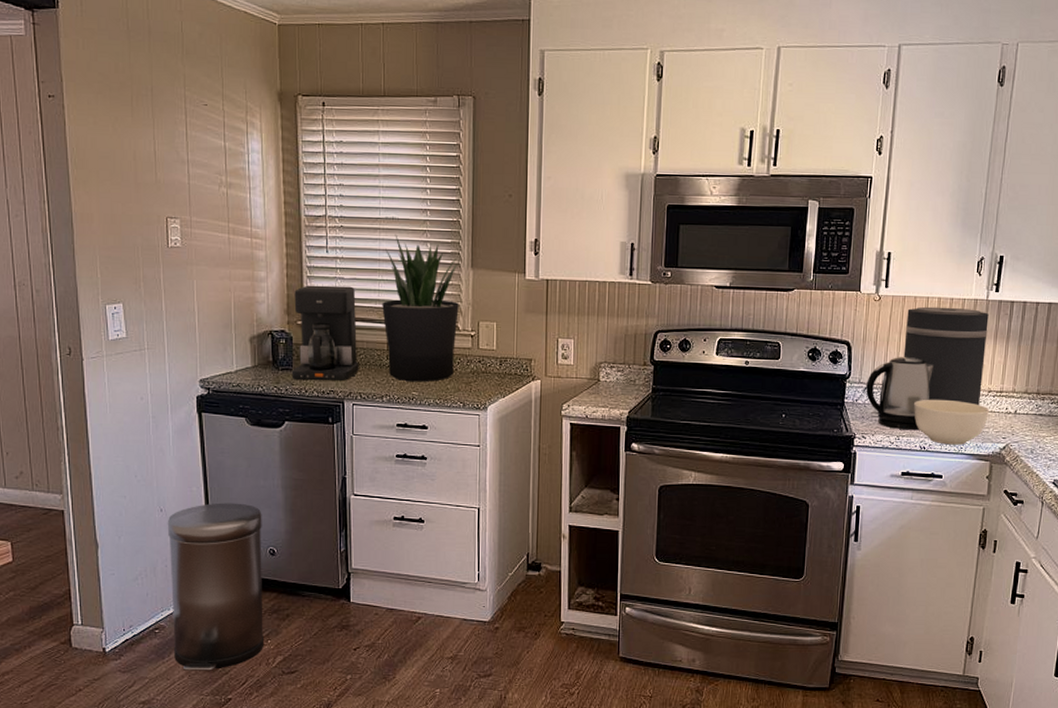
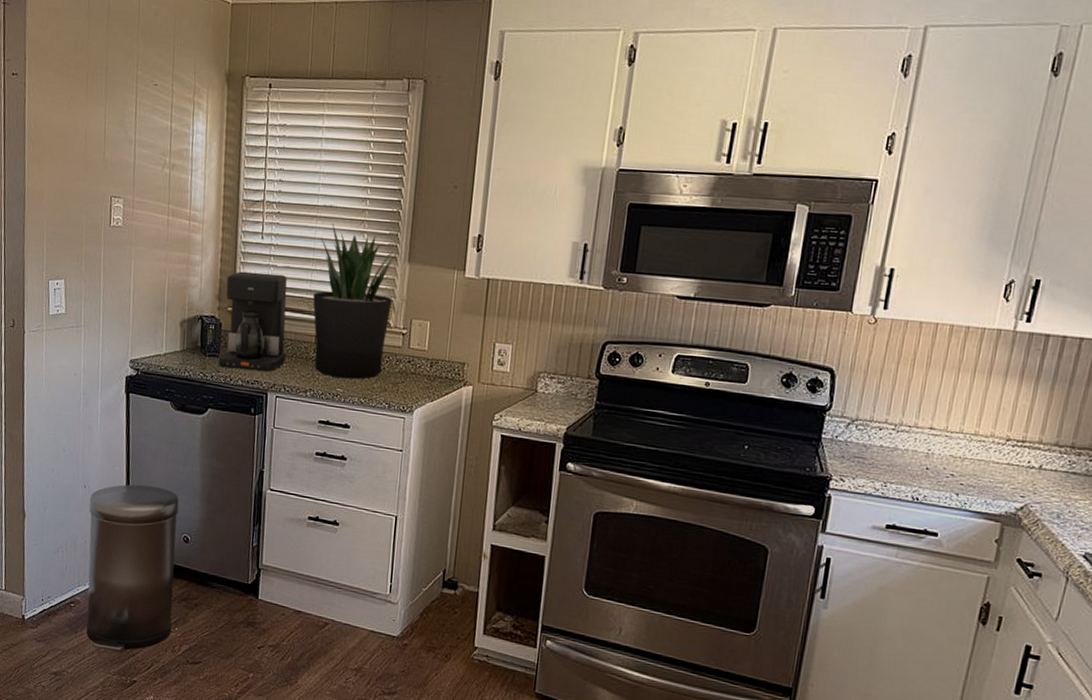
kettle: present [866,356,935,431] -> none [849,390,939,478]
cylinder: present [903,306,989,406] -> none [900,334,1015,456]
bowl: present [913,399,990,445] -> none [907,442,1007,500]

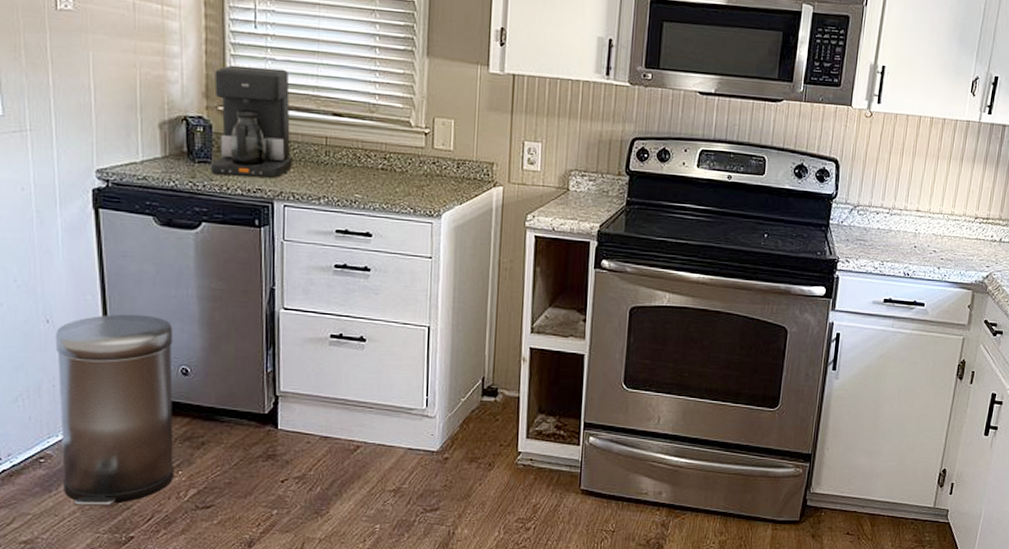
planter: present [313,223,394,379] -> none [321,11,411,183]

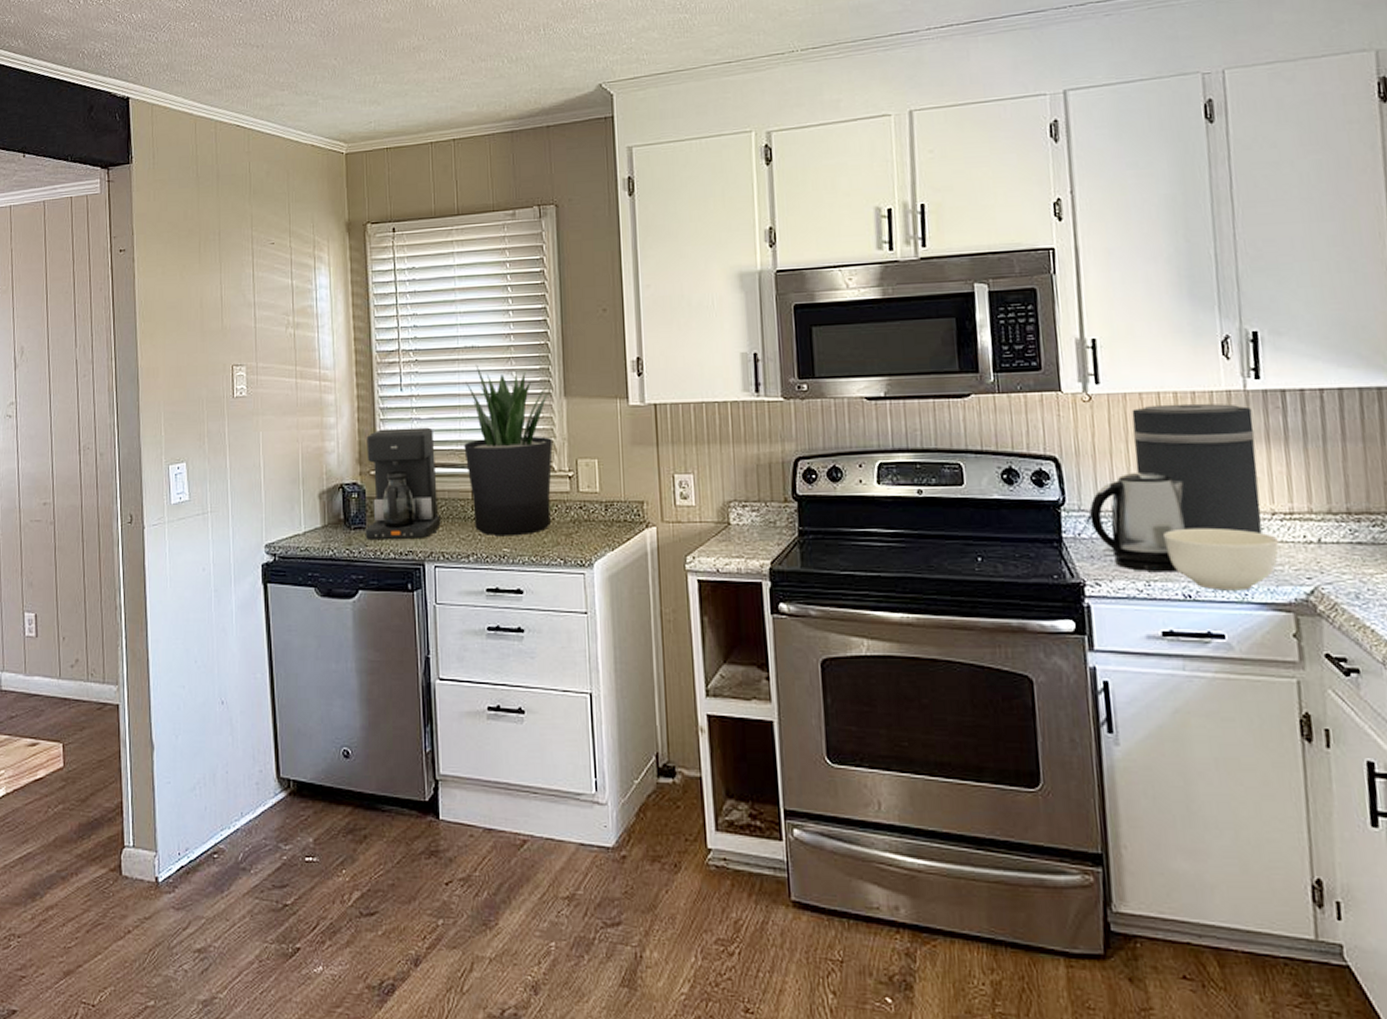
pedal bin: present [55,314,174,507] -> none [228,692,337,911]
planter: none [321,11,411,183] -> present [464,364,553,535]
kettle: none [852,177,923,256] -> present [1089,471,1187,573]
cylinder: none [892,125,980,233] -> present [1131,403,1262,535]
bowl: none [899,223,976,273] -> present [1162,527,1280,591]

